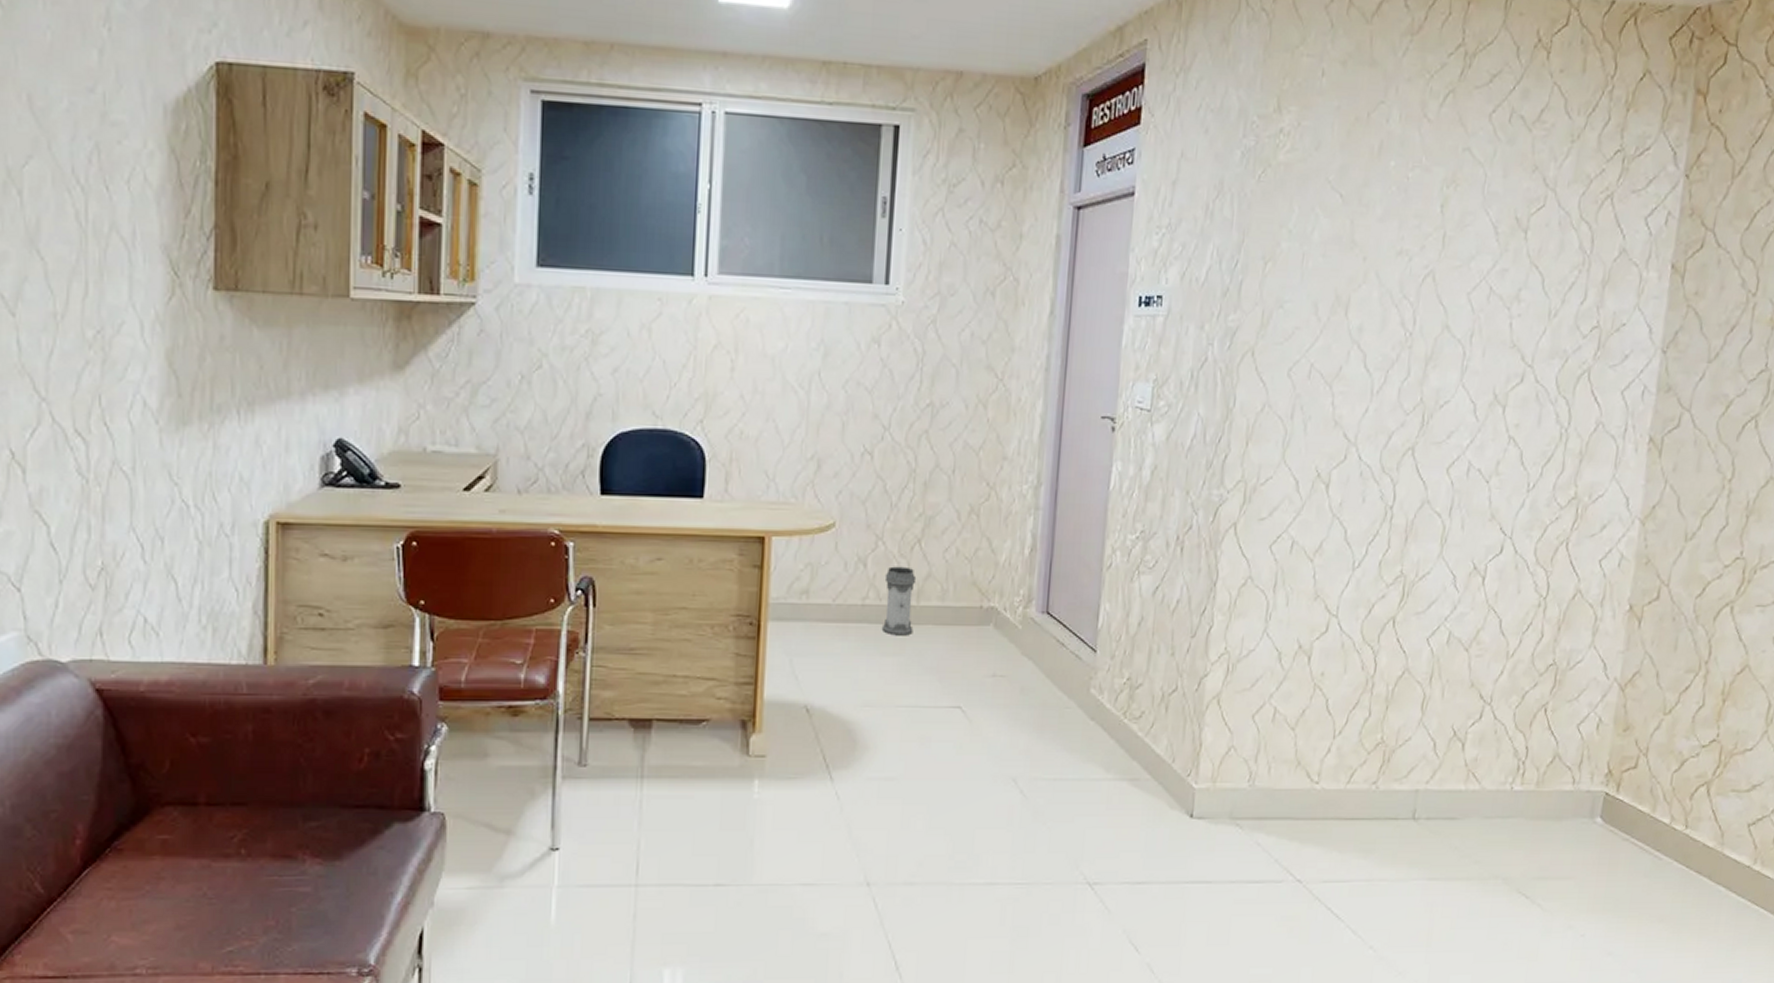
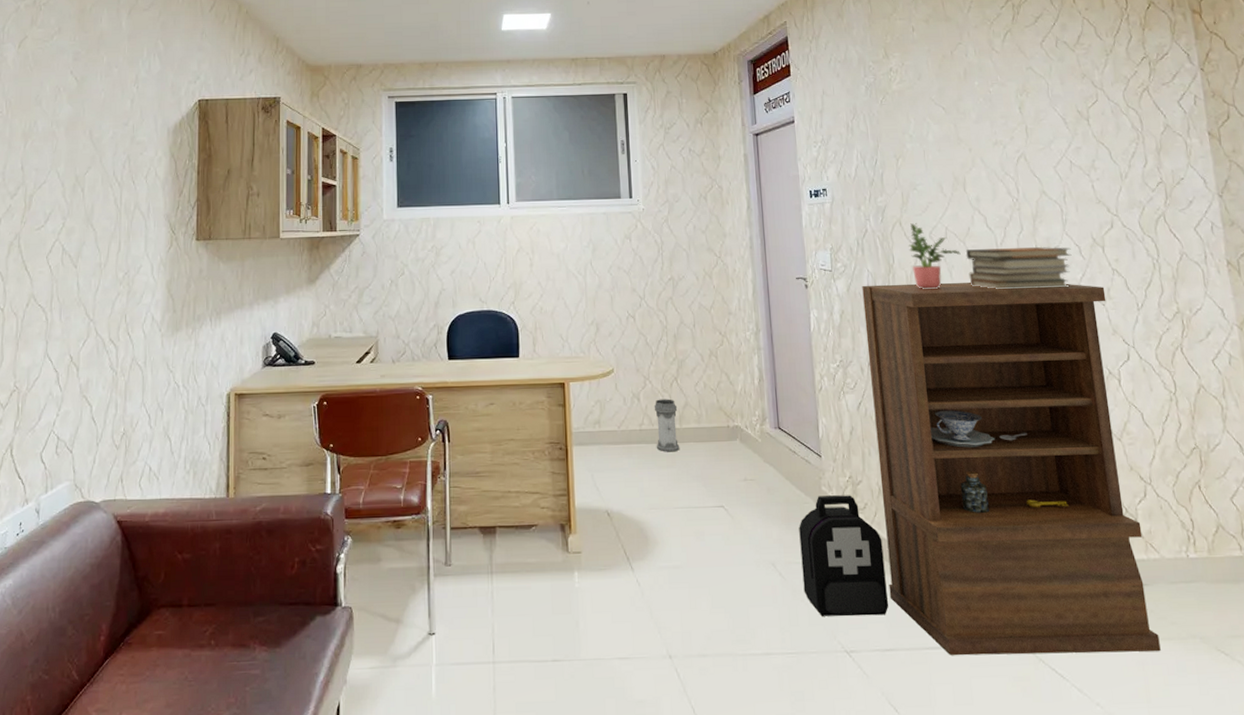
backpack: none [1047,700,1155,844] -> present [799,495,888,616]
bookshelf: none [1152,433,1494,892] -> present [862,282,1161,655]
potted plant: none [1257,354,1324,445] -> present [909,223,961,289]
book stack: none [1327,396,1464,455] -> present [965,246,1072,289]

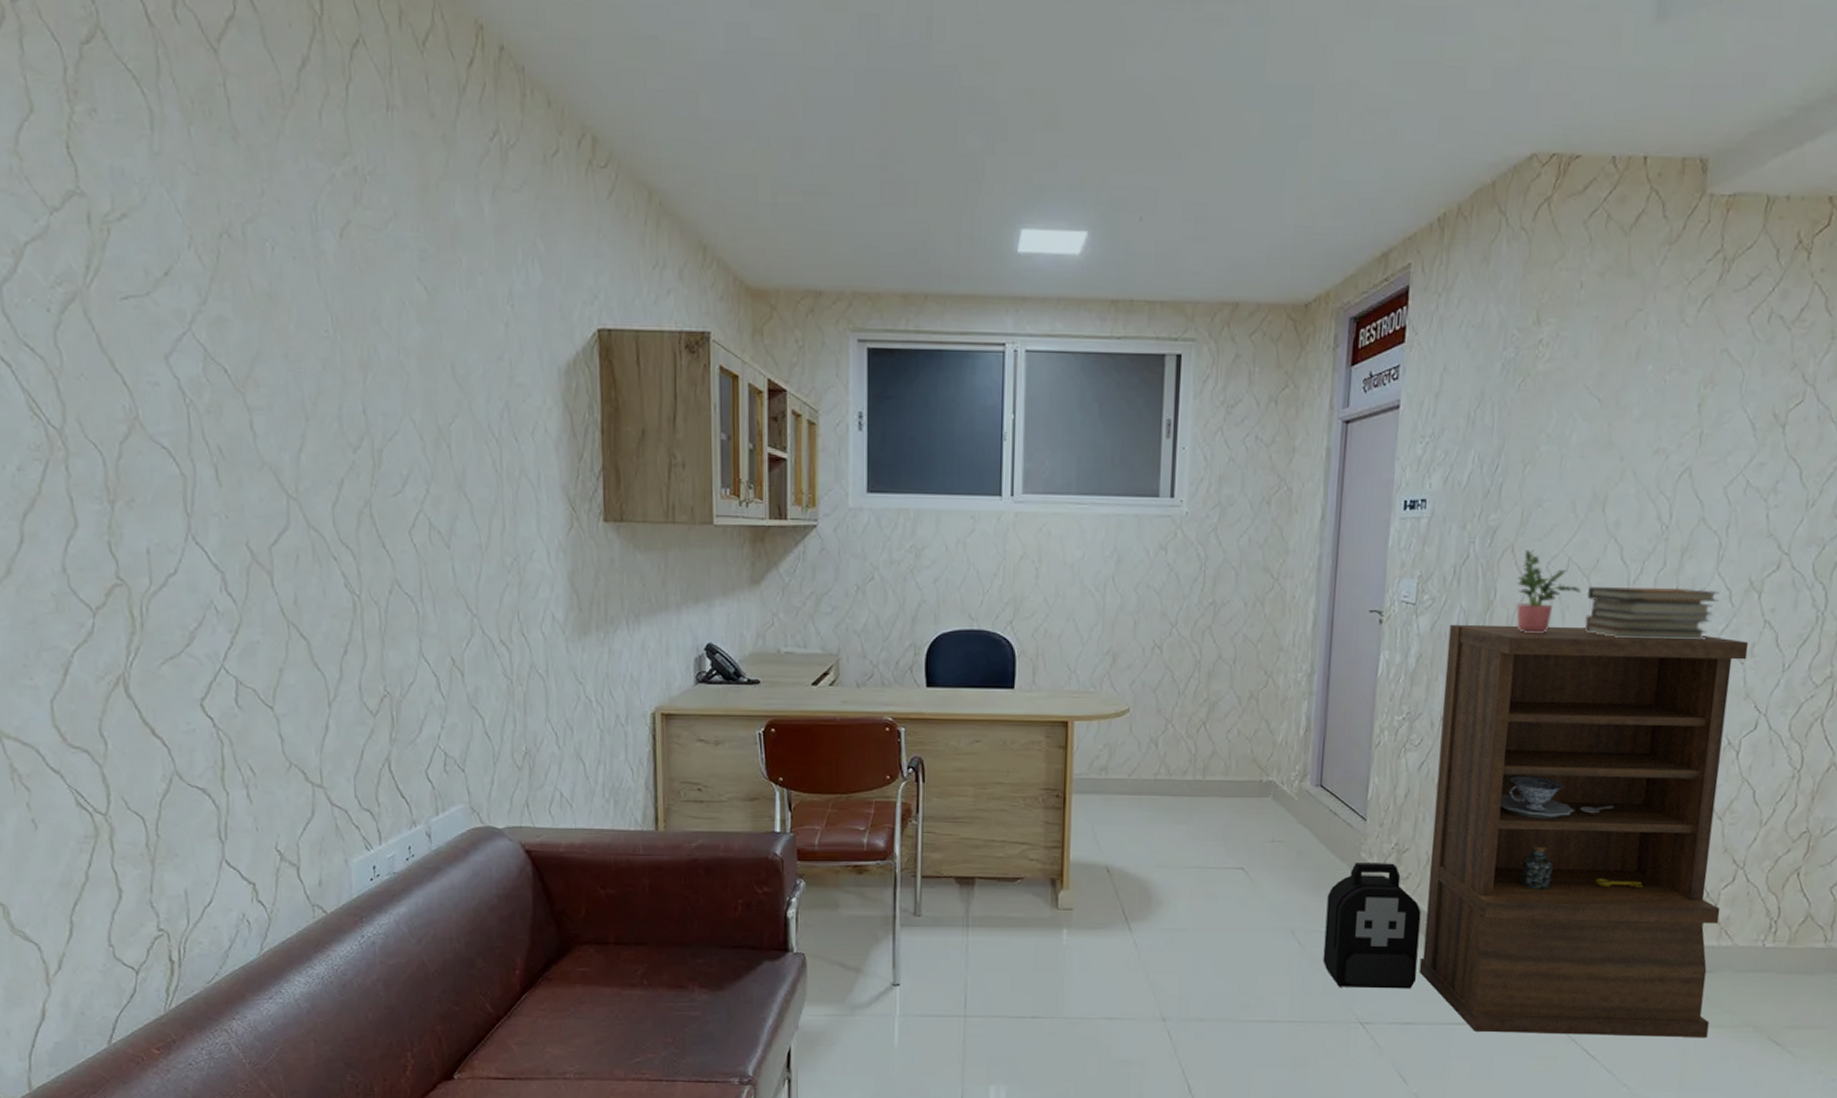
lantern: present [654,399,680,452] -> none [1172,746,1203,807]

